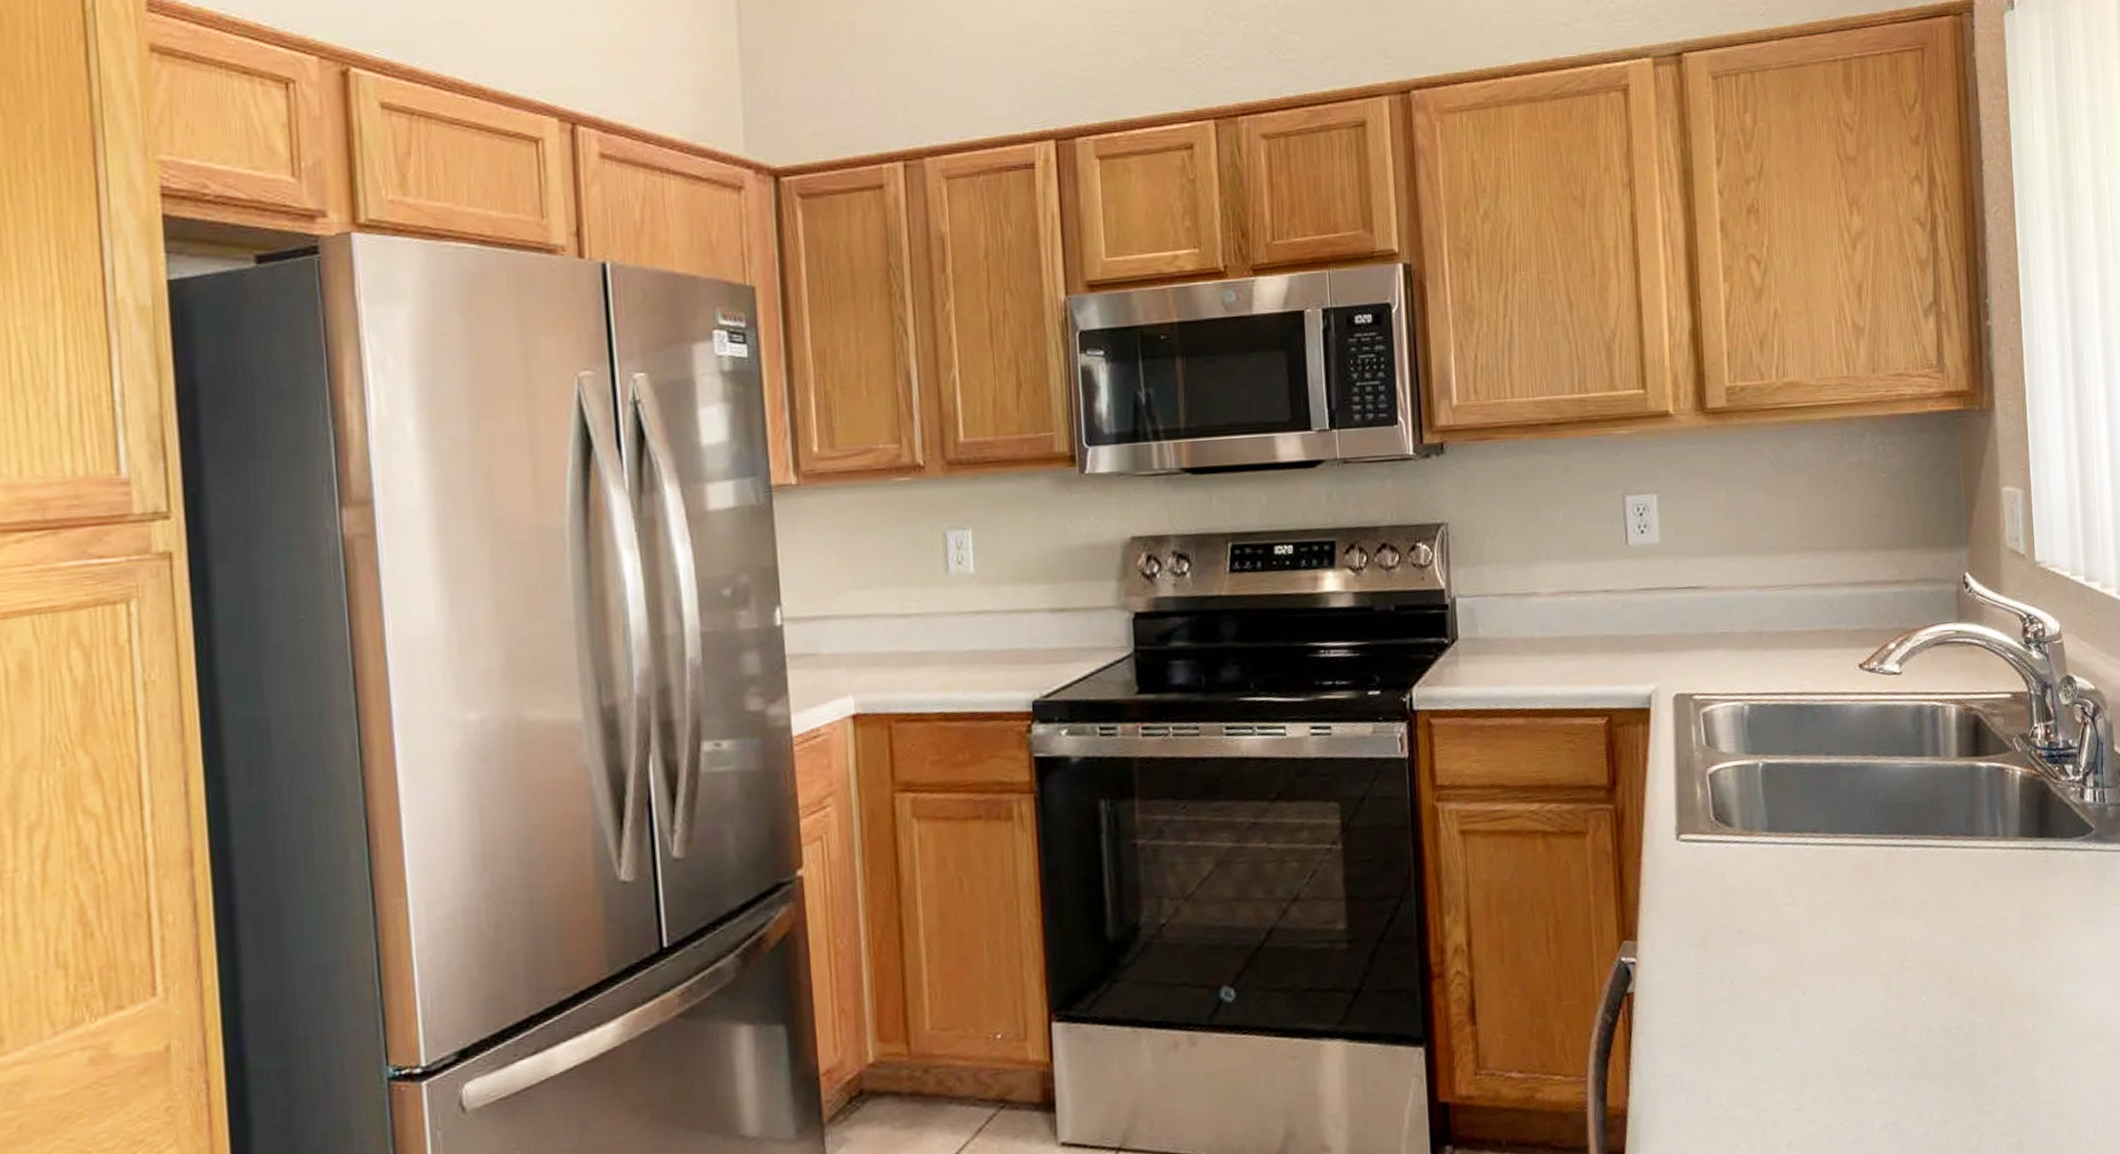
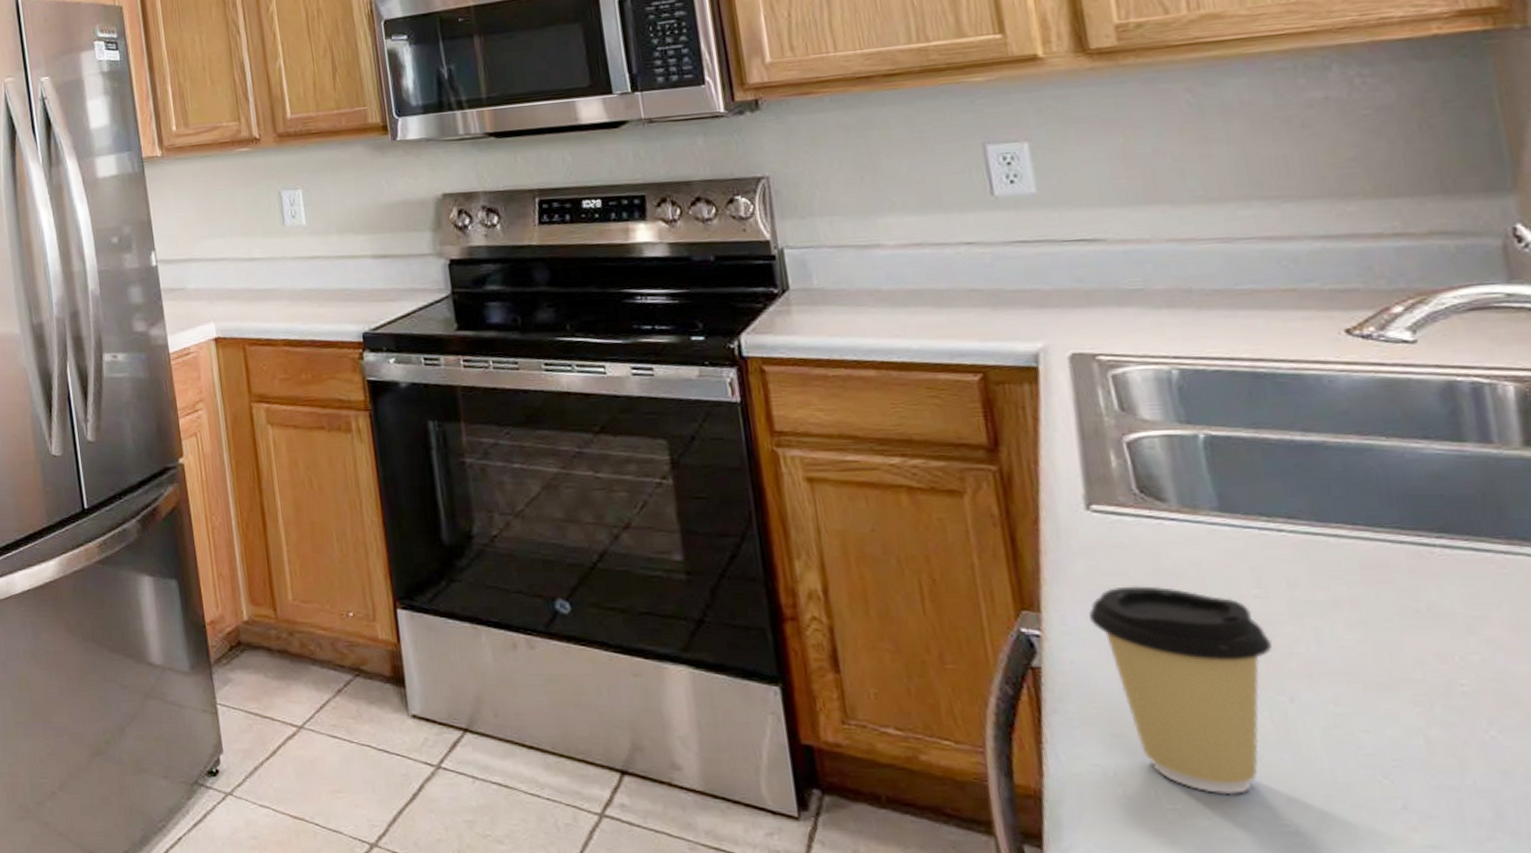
coffee cup: none [1672,904,1795,1086] -> present [1089,586,1273,795]

